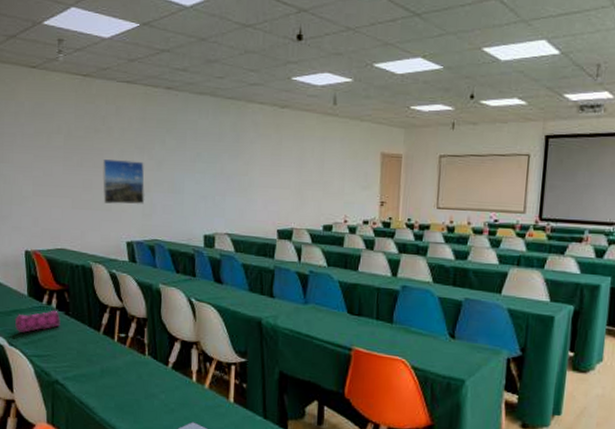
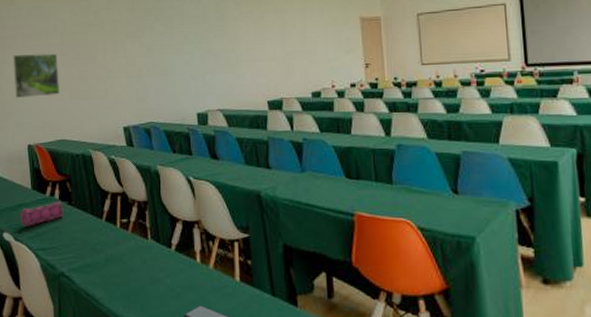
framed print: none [11,155,61,203] -> present [12,53,59,99]
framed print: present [103,159,145,205] -> none [97,49,139,92]

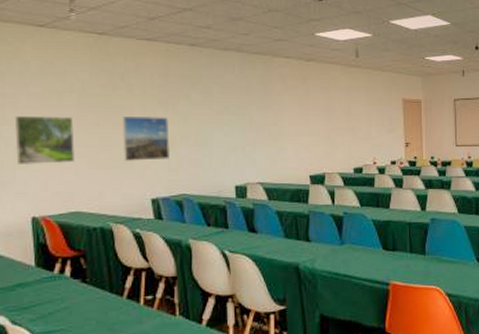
pencil case: present [19,201,64,228] -> none [18,278,76,309]
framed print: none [97,49,139,92] -> present [123,117,171,161]

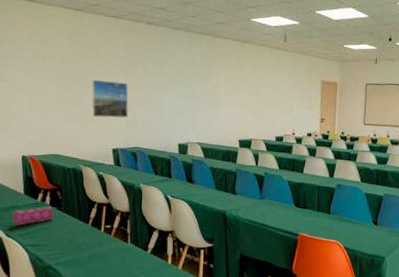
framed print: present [14,115,75,166] -> none [10,74,55,115]
pencil case: none [18,278,76,309] -> present [11,206,54,226]

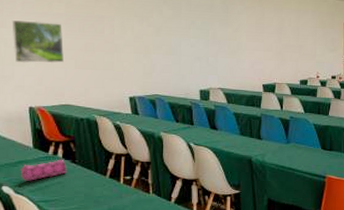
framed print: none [10,74,55,115] -> present [11,20,64,64]
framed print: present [92,80,129,119] -> none [105,26,146,65]

